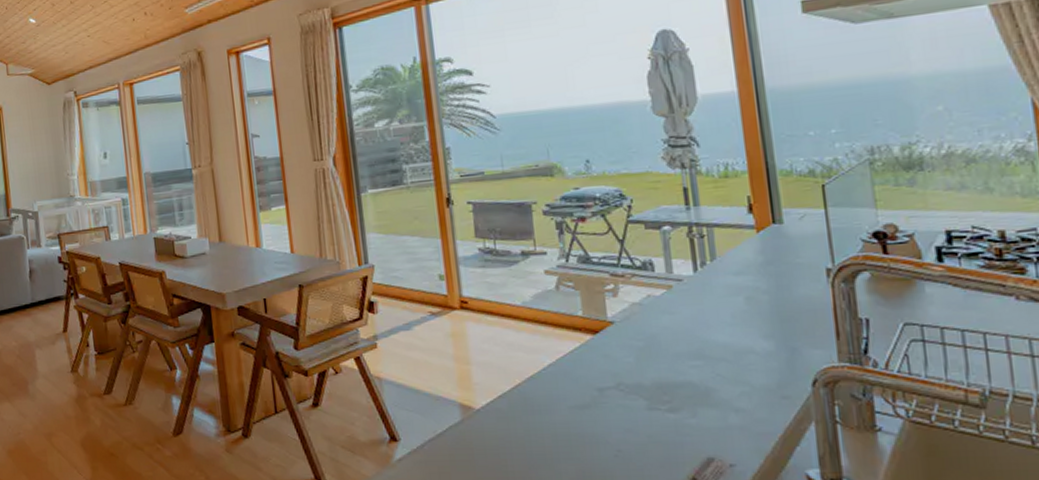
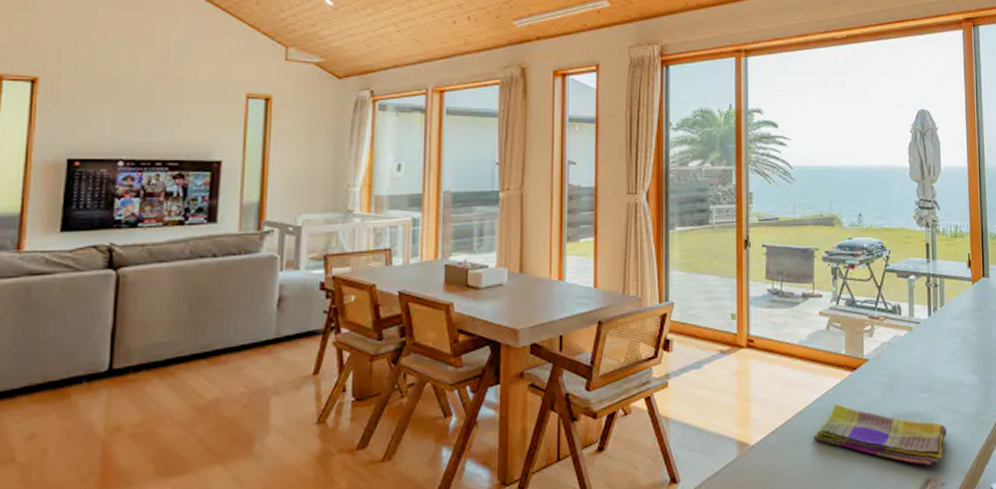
dish towel: none [549,369,734,444] -> present [812,404,947,466]

